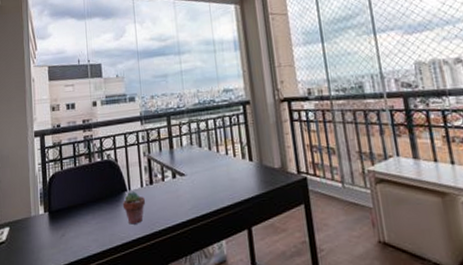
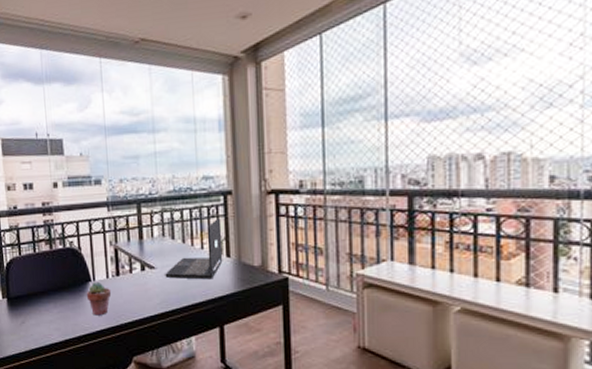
laptop: none [194,125,247,185] -> present [165,217,223,280]

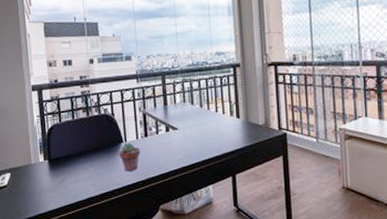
laptop: present [165,217,223,280] -> none [186,86,234,138]

